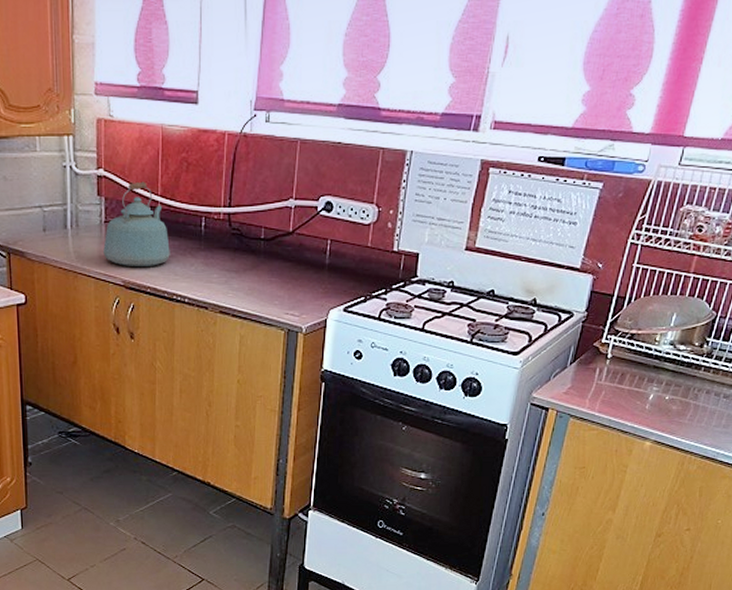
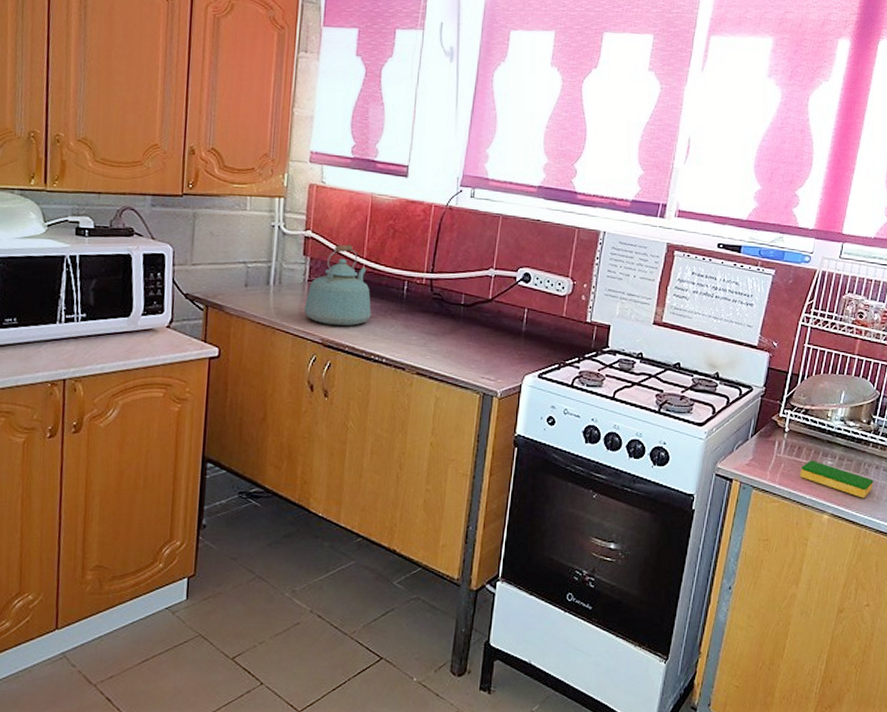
dish sponge: none [622,387,703,424] -> present [800,460,873,498]

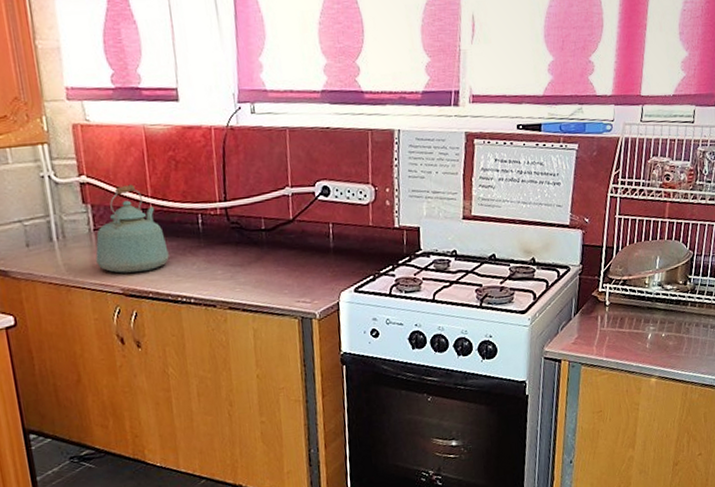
dish sponge: present [800,460,873,498] -> none [625,328,695,357]

